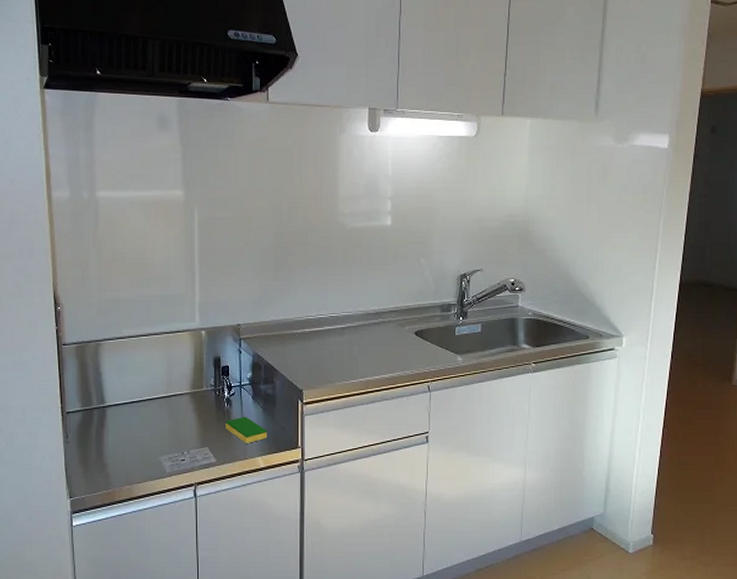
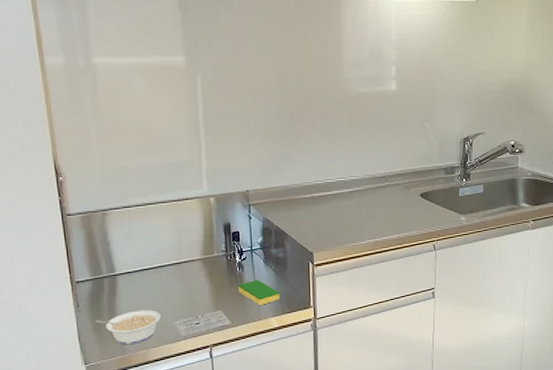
legume: none [83,443,147,478] -> present [95,309,161,344]

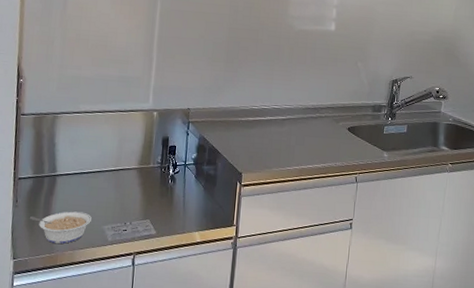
dish sponge: present [238,279,280,305] -> none [167,193,206,219]

